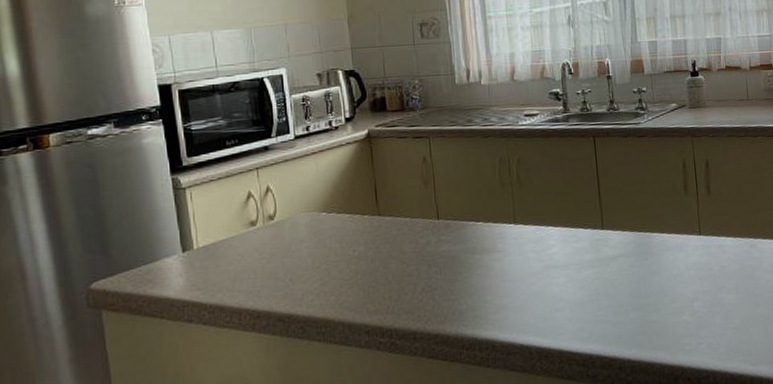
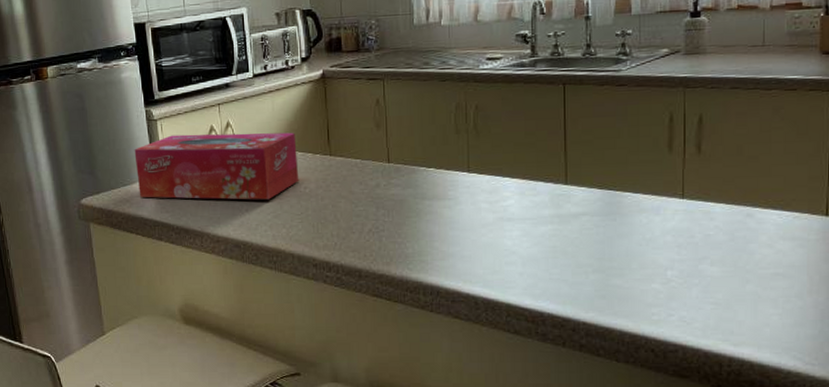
tissue box: none [158,194,348,276] -> present [134,132,299,200]

